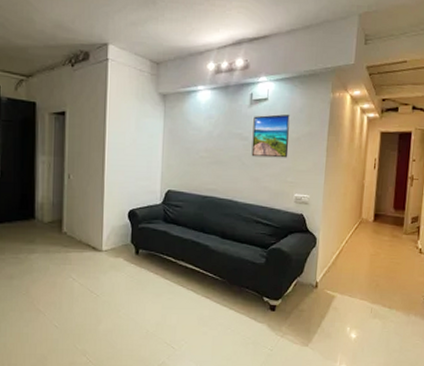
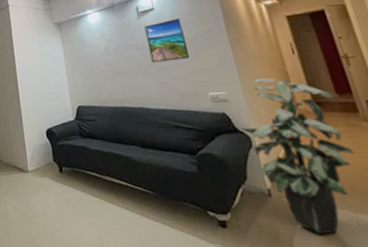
indoor plant: none [311,186,390,318] -> present [241,77,354,234]

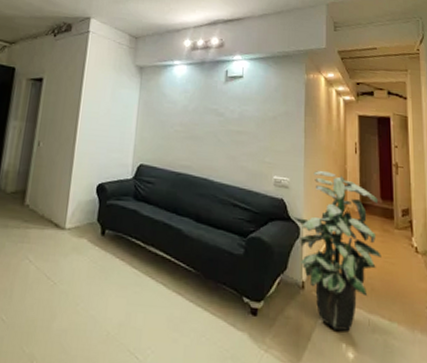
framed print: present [144,18,190,63] -> none [227,92,266,137]

